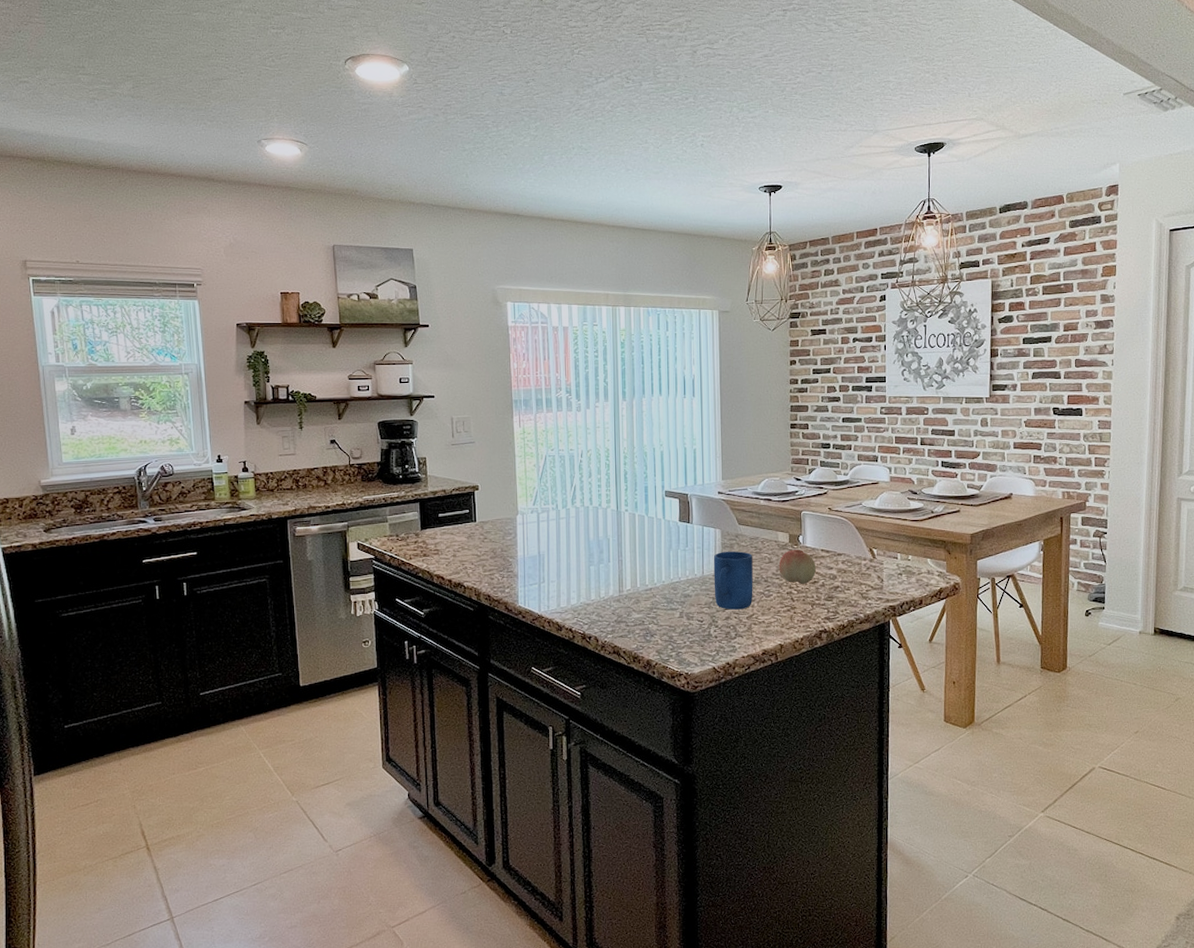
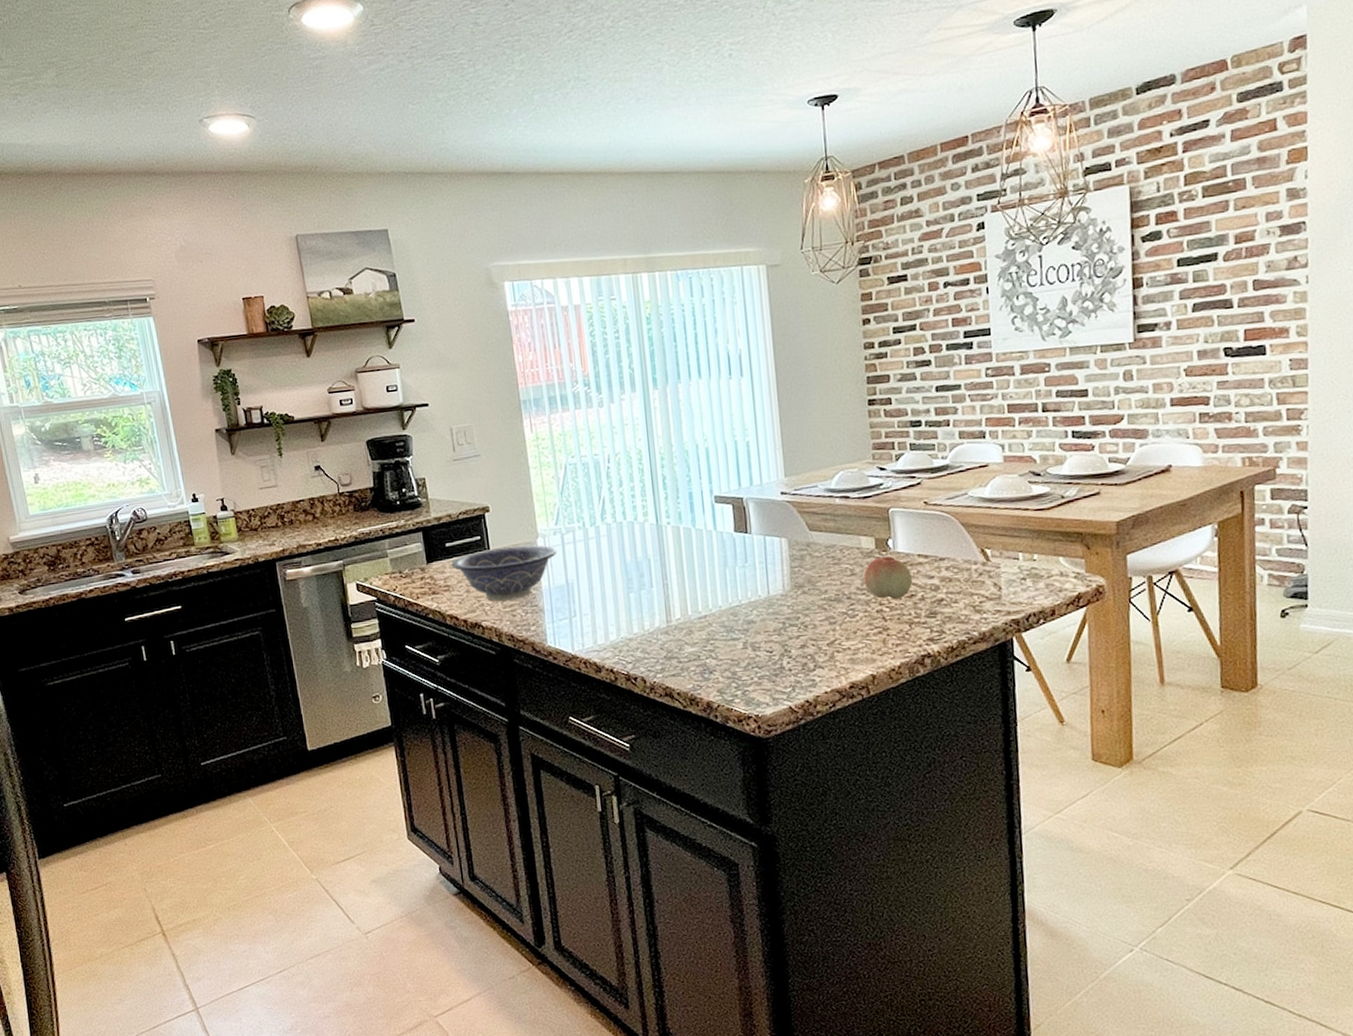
decorative bowl: none [442,520,533,566] -> present [451,545,557,601]
mug: present [713,551,753,610] -> none [780,563,834,636]

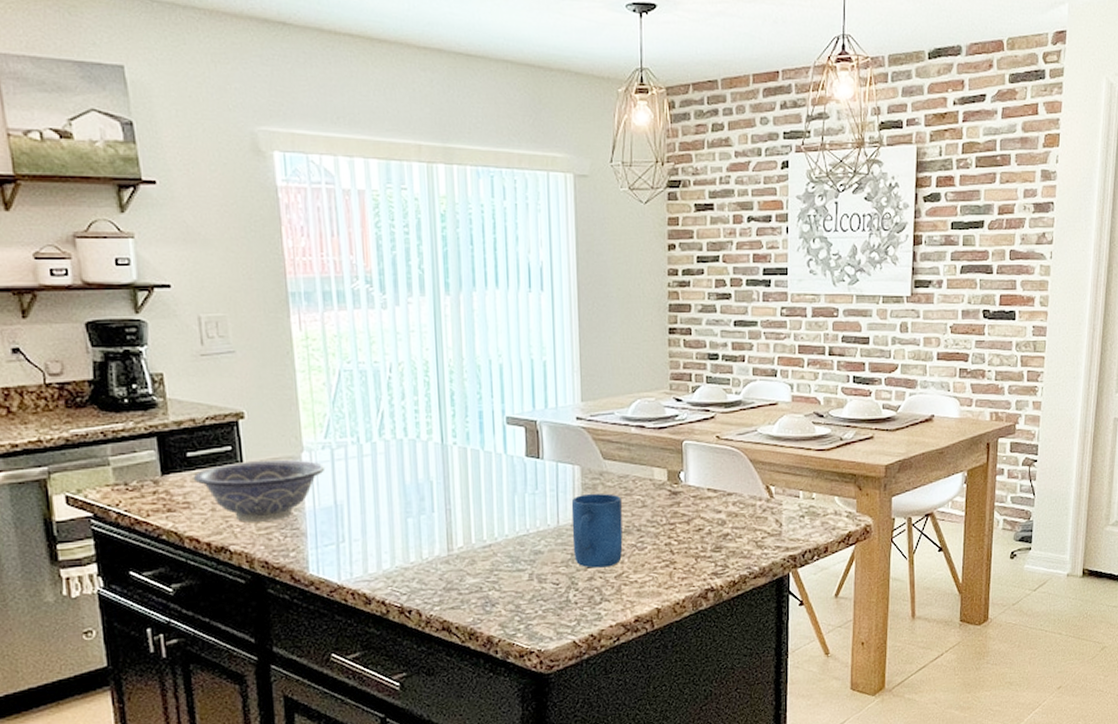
mug: none [780,563,834,636] -> present [571,493,623,568]
fruit: present [863,556,912,599] -> none [654,489,701,532]

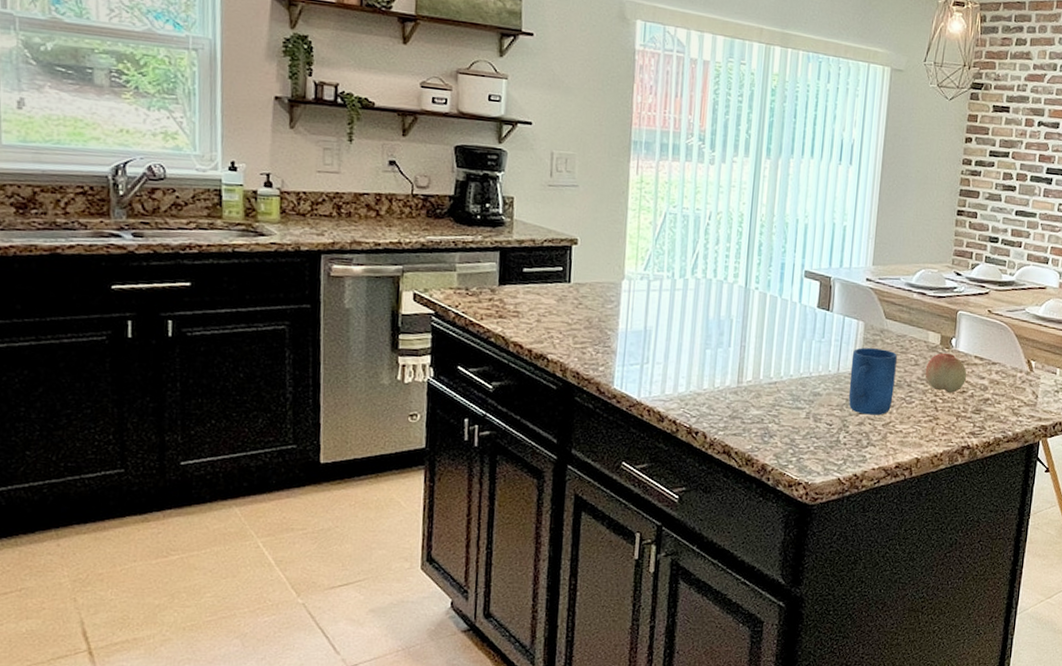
decorative bowl: present [193,459,326,522] -> none [525,282,641,337]
fruit: none [654,489,701,532] -> present [925,352,967,393]

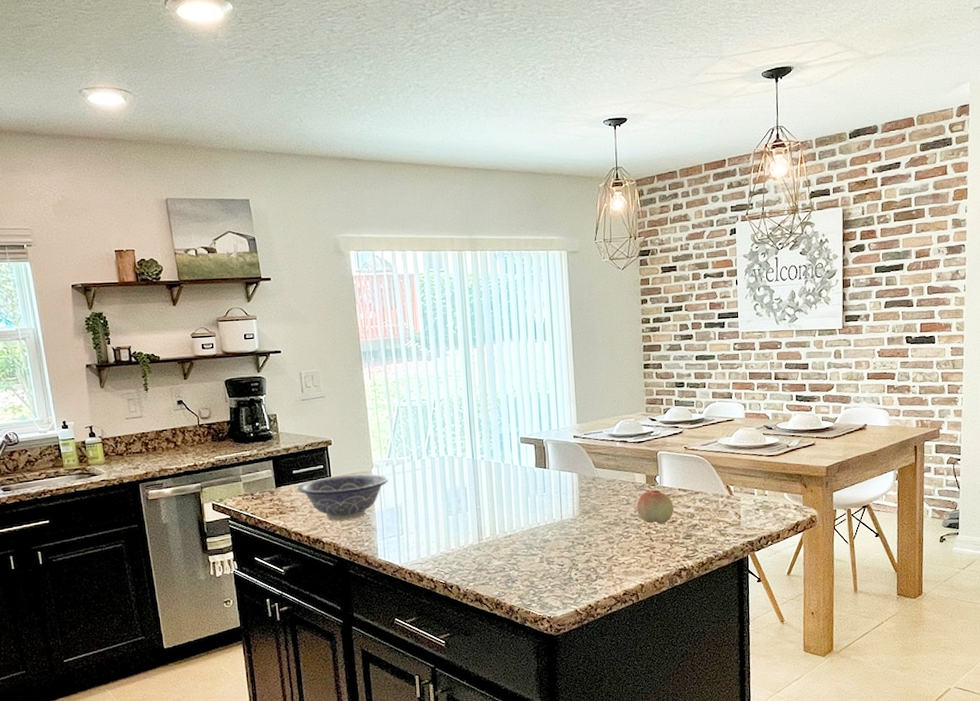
decorative bowl: none [525,282,641,337] -> present [297,474,389,521]
mug: present [849,348,897,415] -> none [571,494,612,553]

